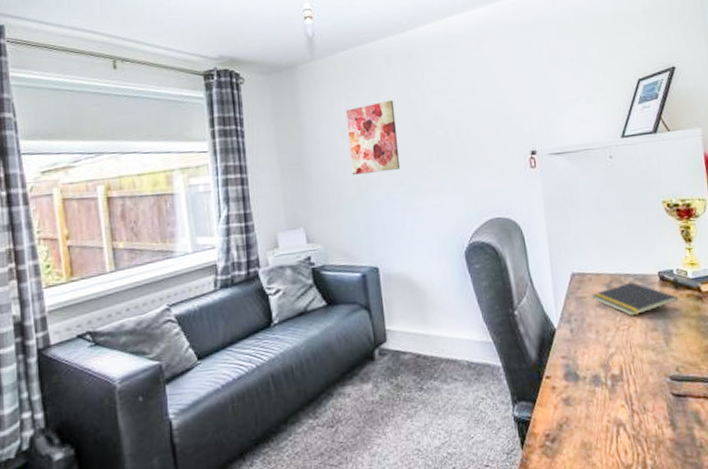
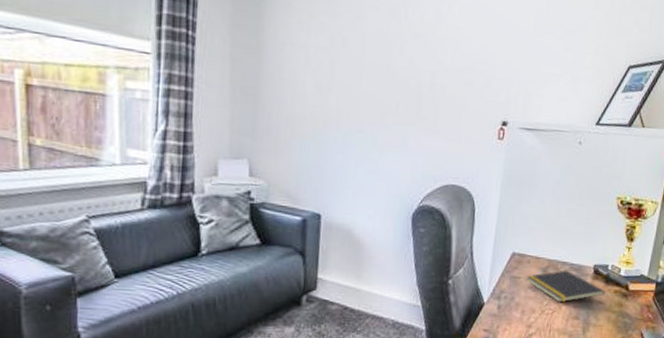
wall art: present [346,100,401,176] -> none [310,34,370,115]

